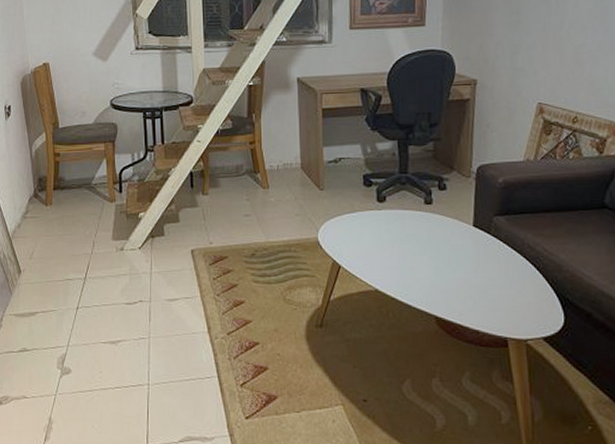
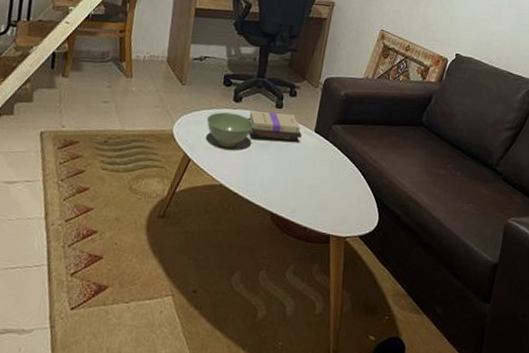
bowl: none [352,214,403,251] -> present [207,112,254,148]
books: none [395,209,459,239] -> present [247,110,302,142]

